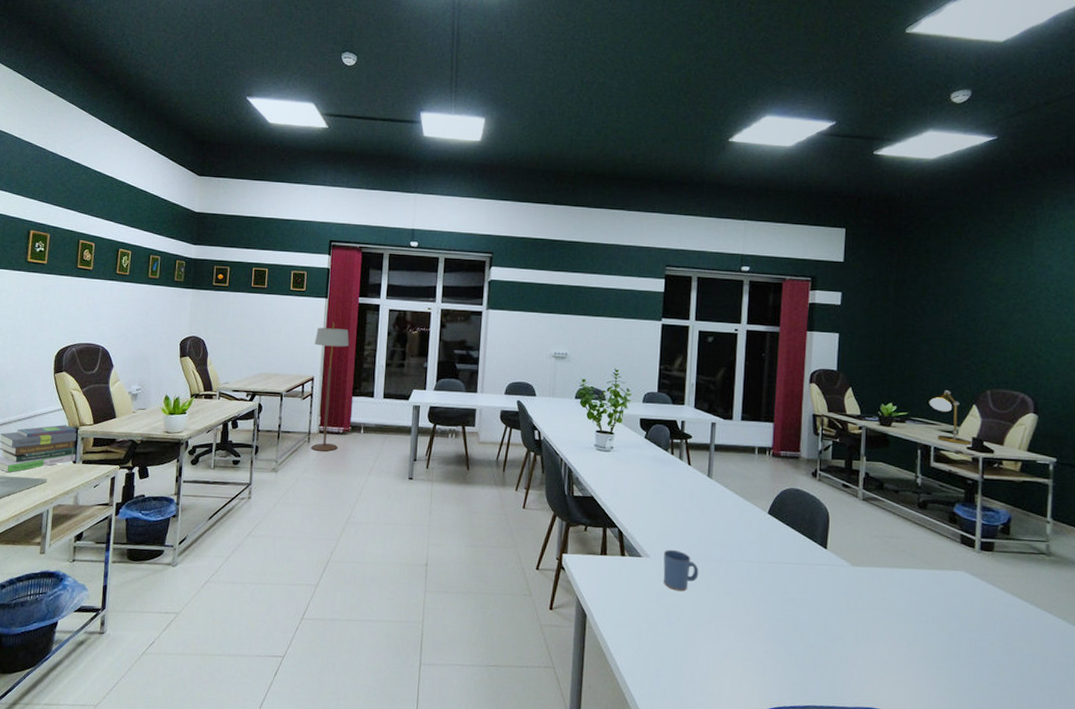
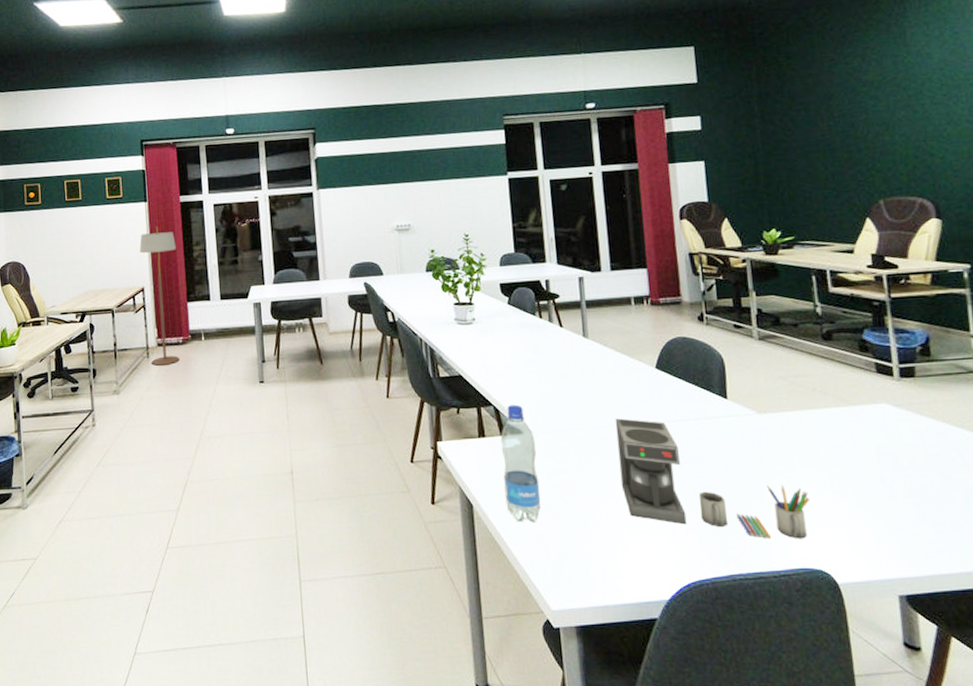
bottle: none [616,529,651,638] -> present [500,404,541,523]
mug: present [663,549,699,591] -> none [548,421,590,466]
coffee maker: none [722,554,886,682] -> present [615,418,811,539]
desk lamp: present [929,390,972,445] -> none [816,206,872,264]

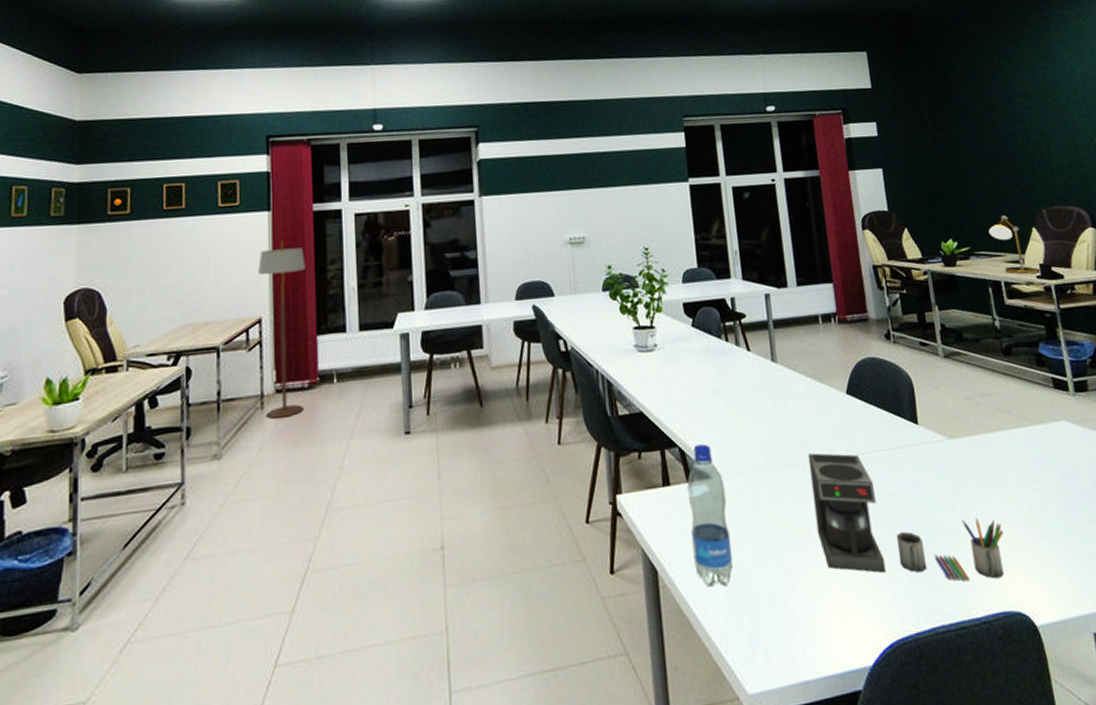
desk lamp: none [816,206,872,264] -> present [988,215,1041,275]

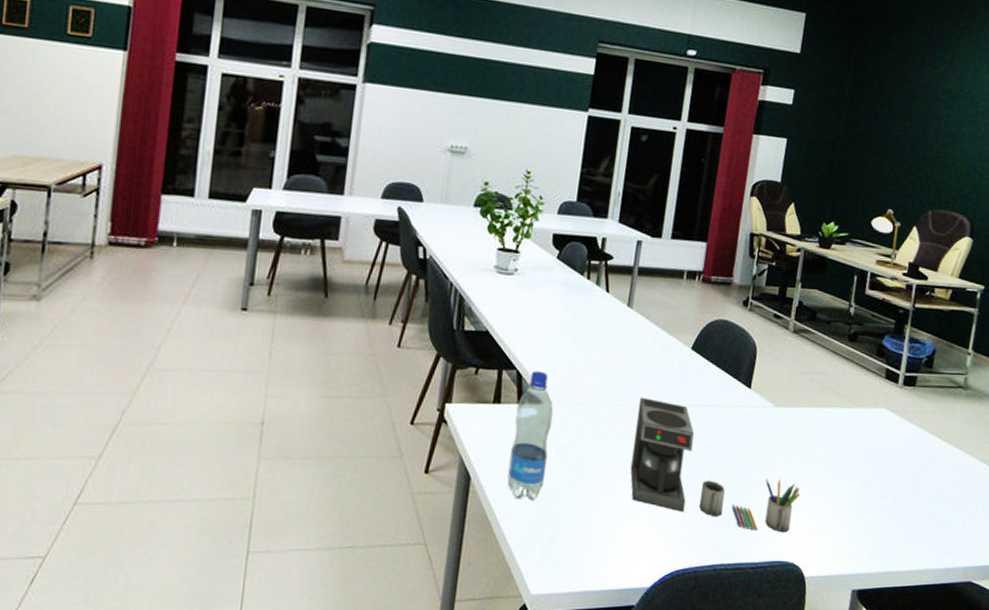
floor lamp: present [258,241,305,419] -> none [95,87,159,272]

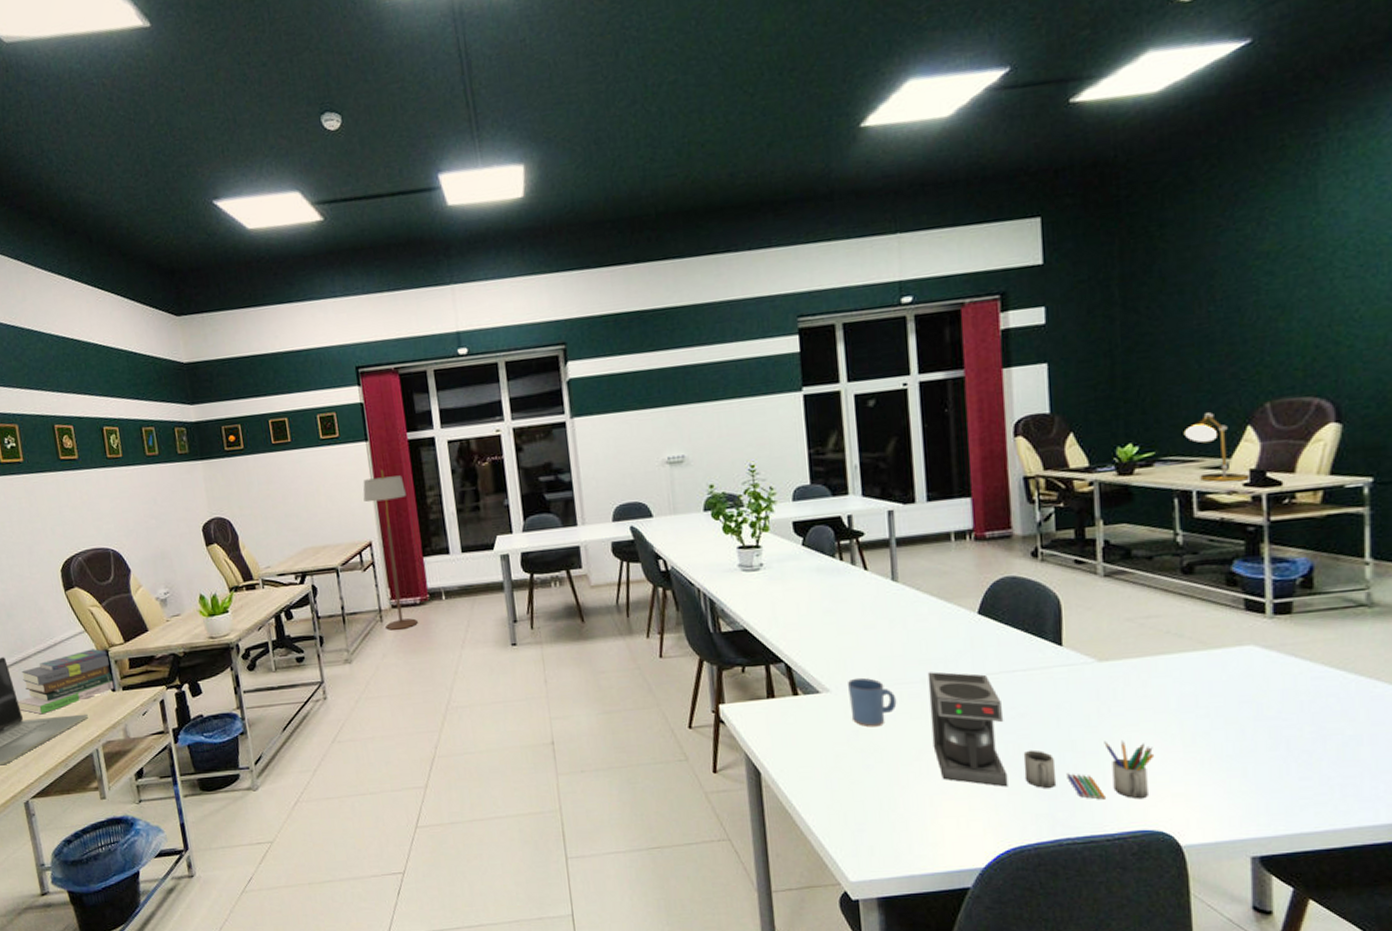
floor lamp: none [95,87,159,272] -> present [363,470,418,630]
bottle: present [507,371,554,501] -> none [792,660,839,790]
mug: none [566,394,609,444] -> present [848,677,897,727]

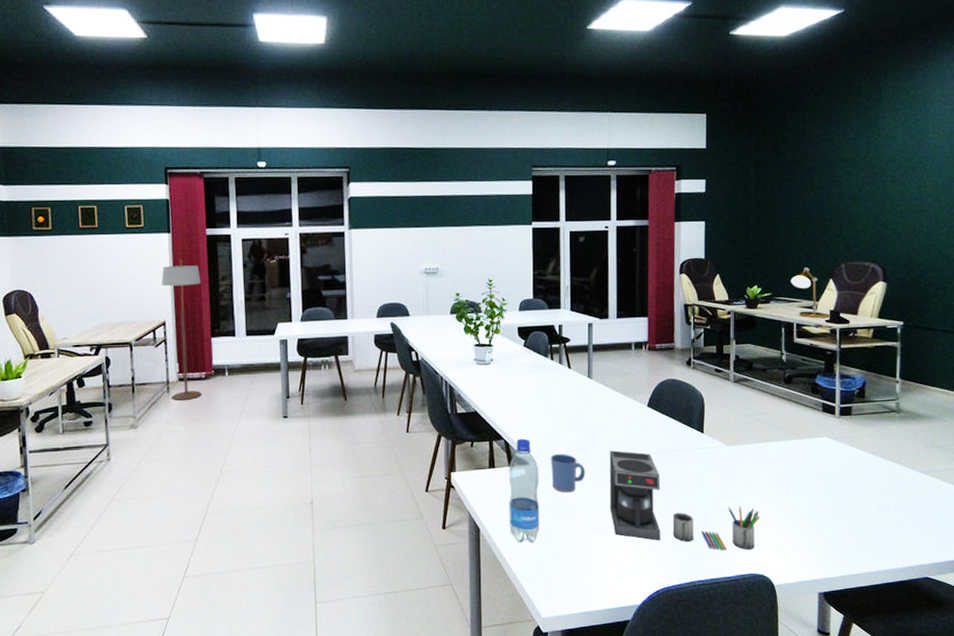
bottle: none [792,660,839,790] -> present [508,438,540,543]

